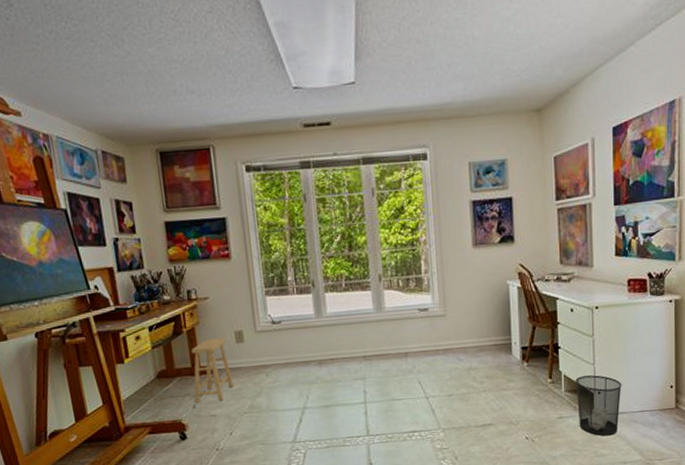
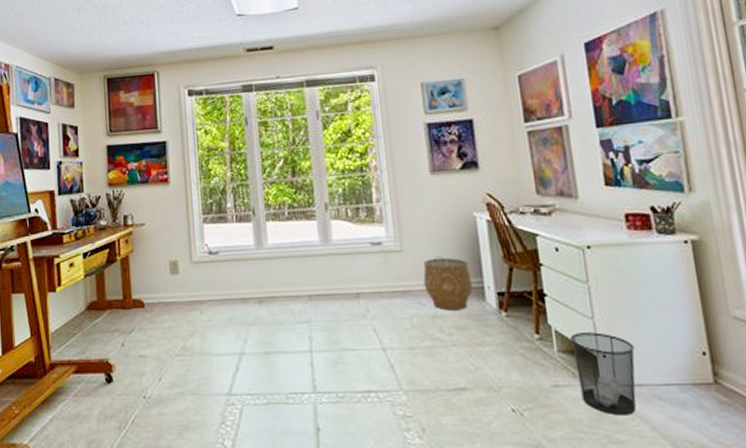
stool: present [190,338,234,403] -> none [123,268,166,340]
basket: none [462,318,502,364] -> present [423,256,473,311]

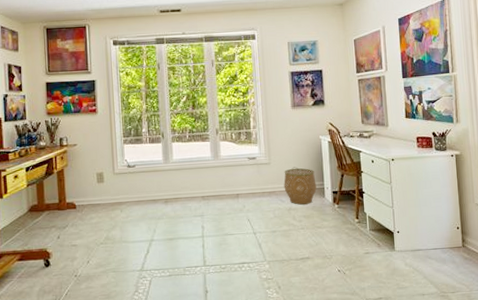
waste bin: present [570,332,636,416] -> none [378,216,417,271]

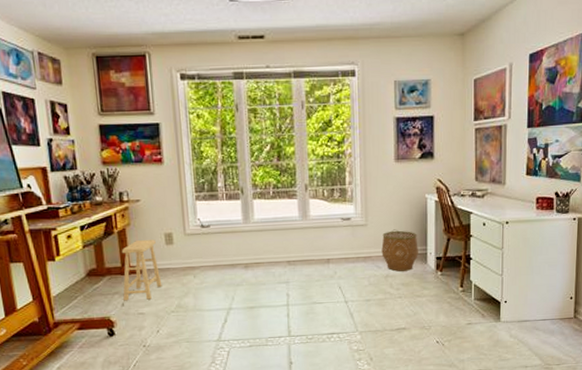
stool: none [59,179,93,234] -> present [121,240,162,301]

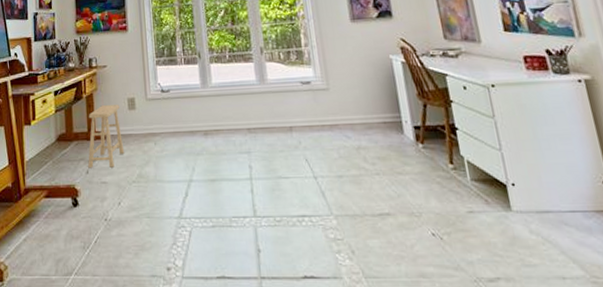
basket: present [381,229,418,272] -> none [347,94,392,143]

